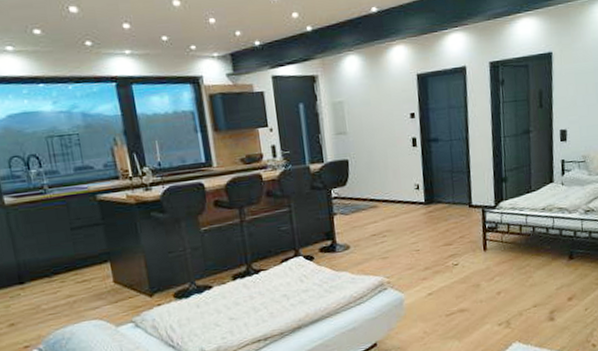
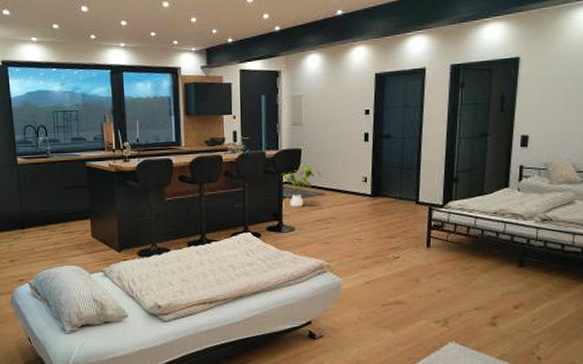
house plant: none [329,175,372,224] -> present [280,164,321,207]

